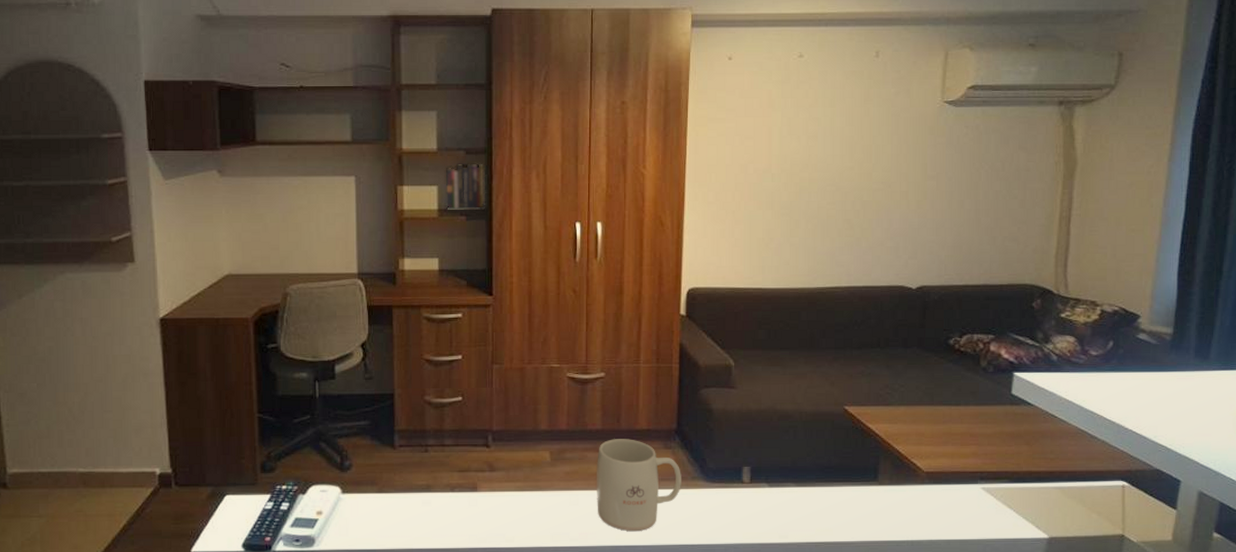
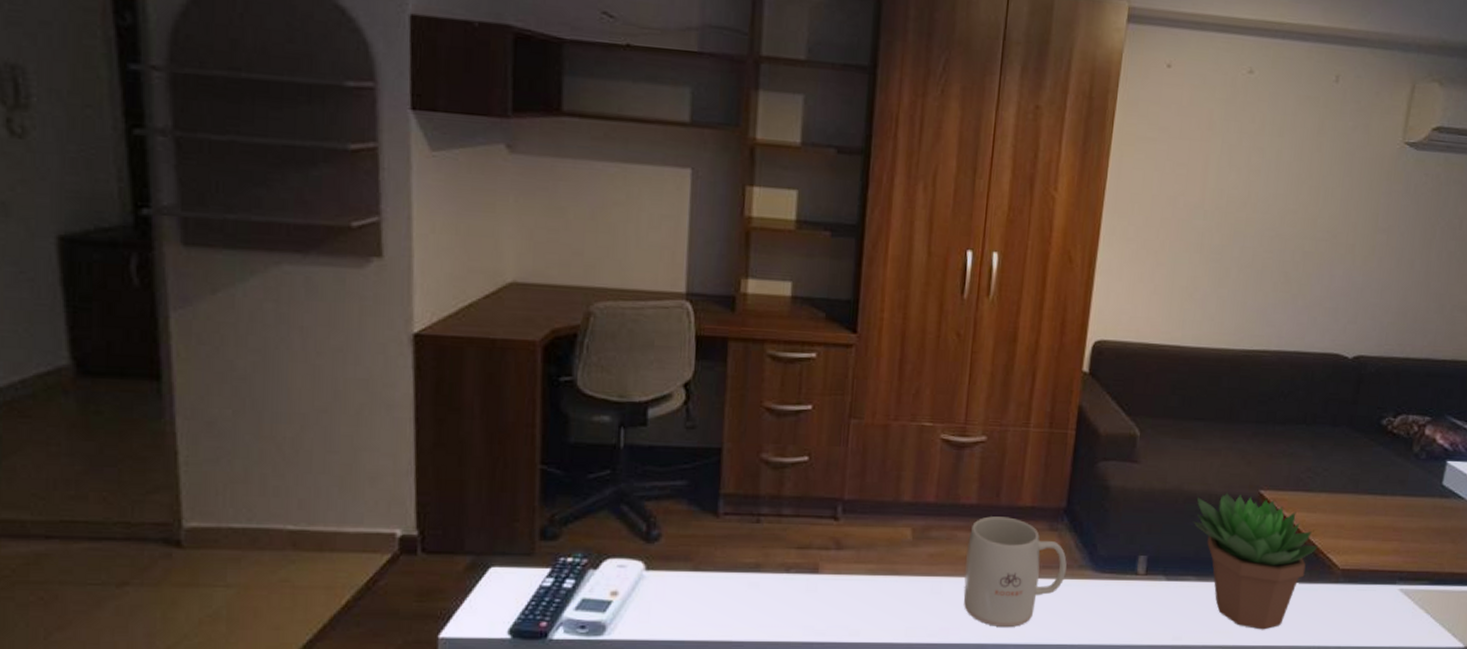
books: present [446,164,484,209] -> none [807,165,858,222]
succulent plant: none [787,409,902,526] -> present [1193,492,1318,629]

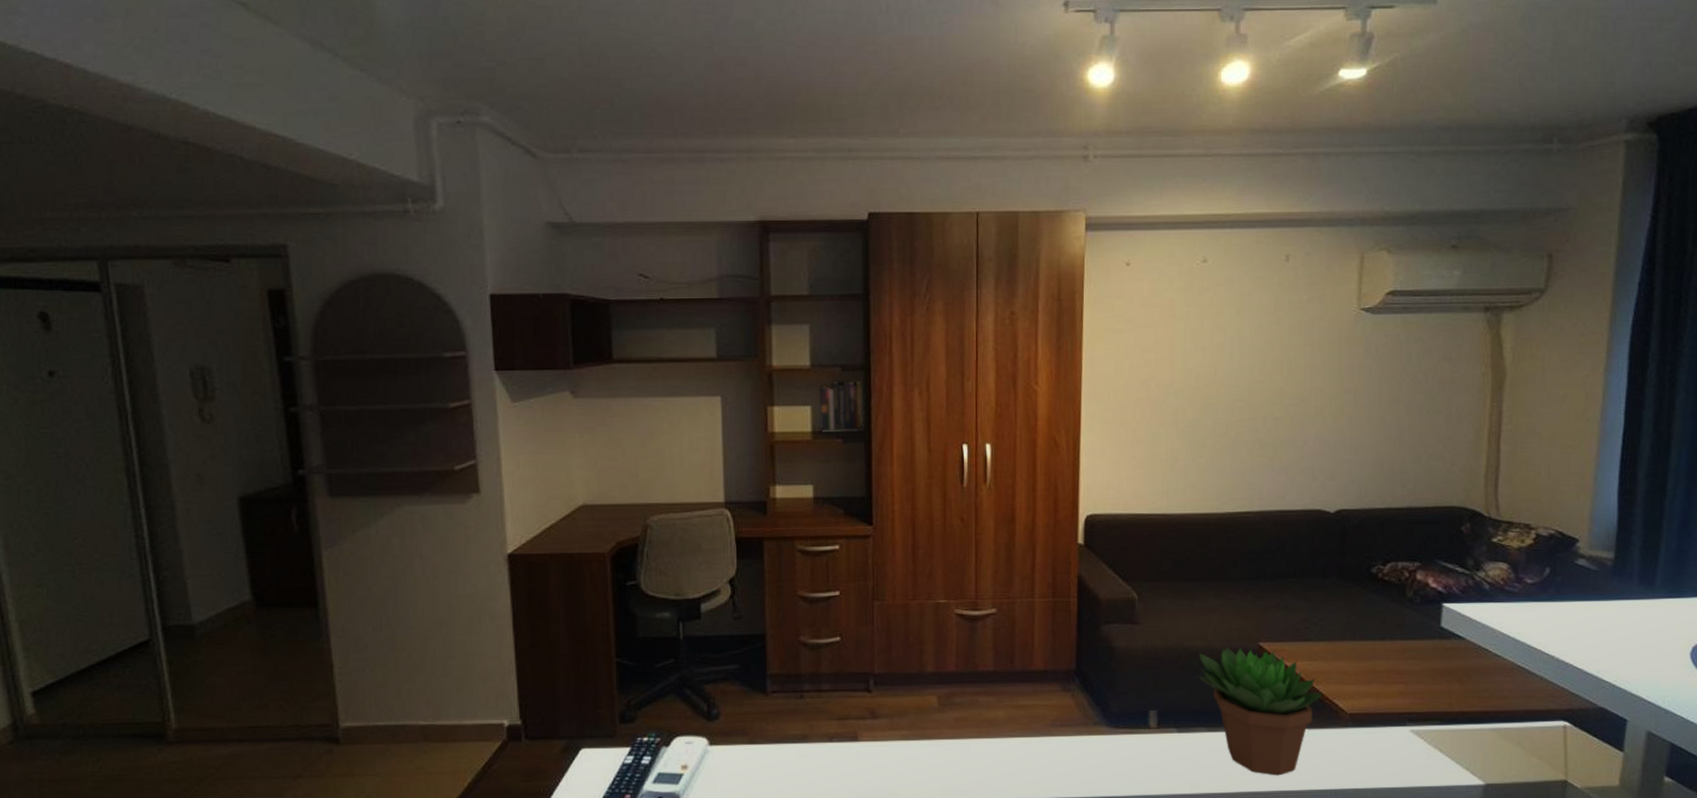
books: none [807,165,858,222] -> present [821,382,862,431]
mug: present [963,516,1067,627] -> none [988,681,1082,783]

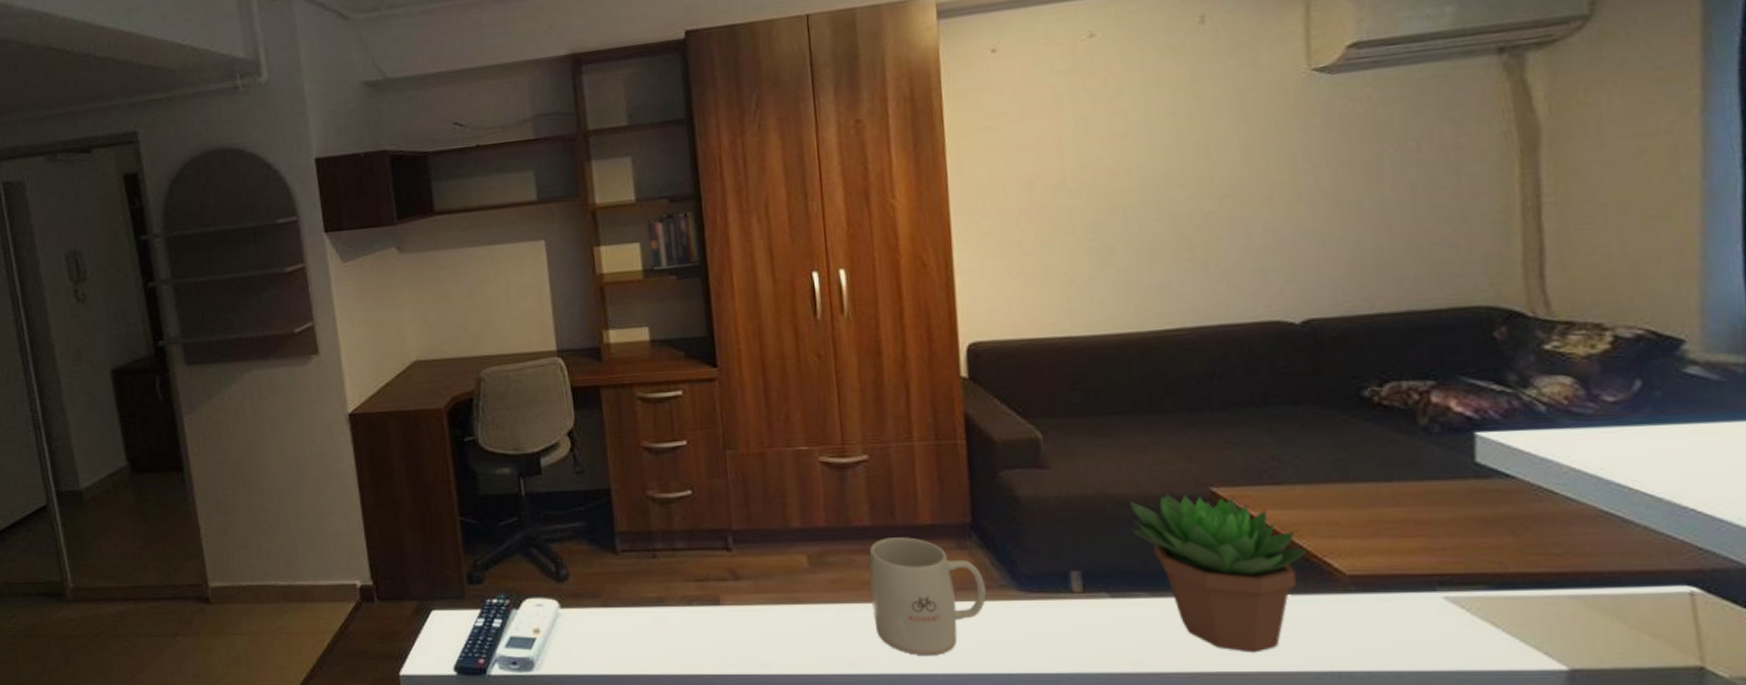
mug: none [988,681,1082,783] -> present [868,537,986,655]

